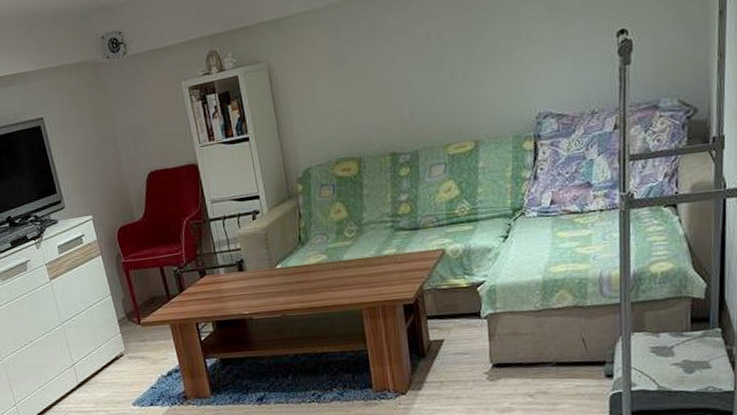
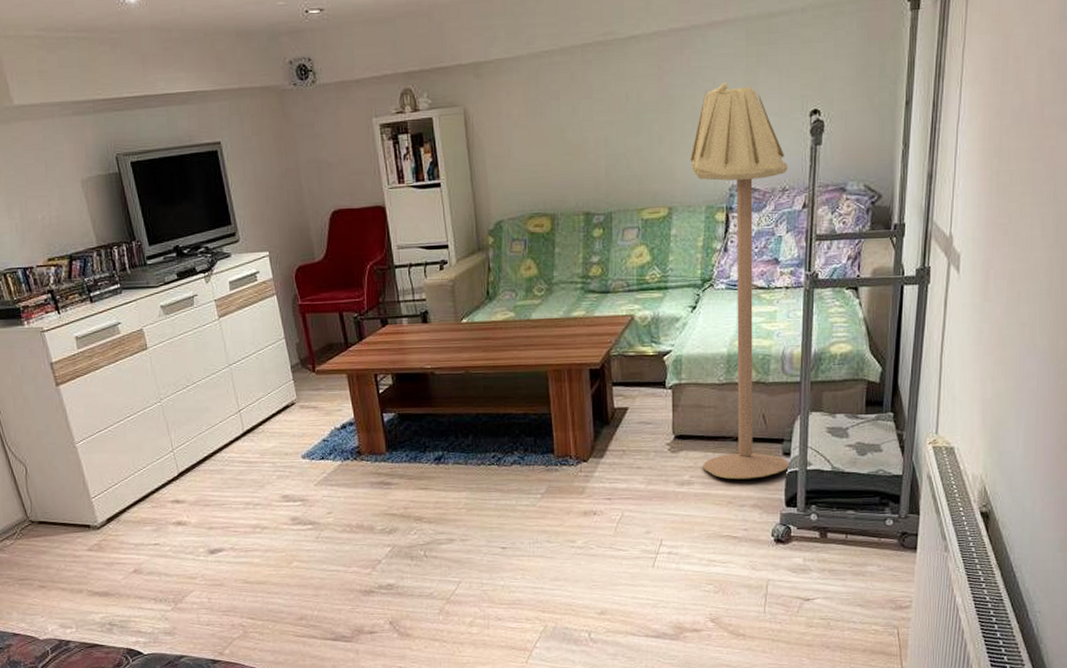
floor lamp: none [494,12,612,405] -> present [690,83,789,480]

